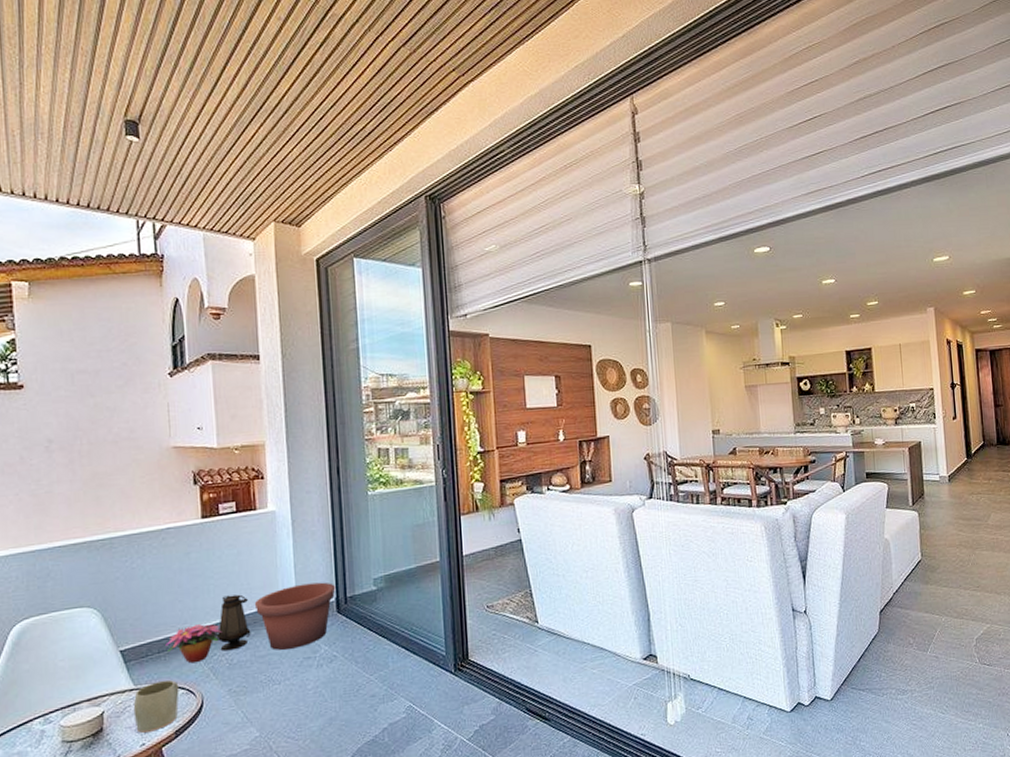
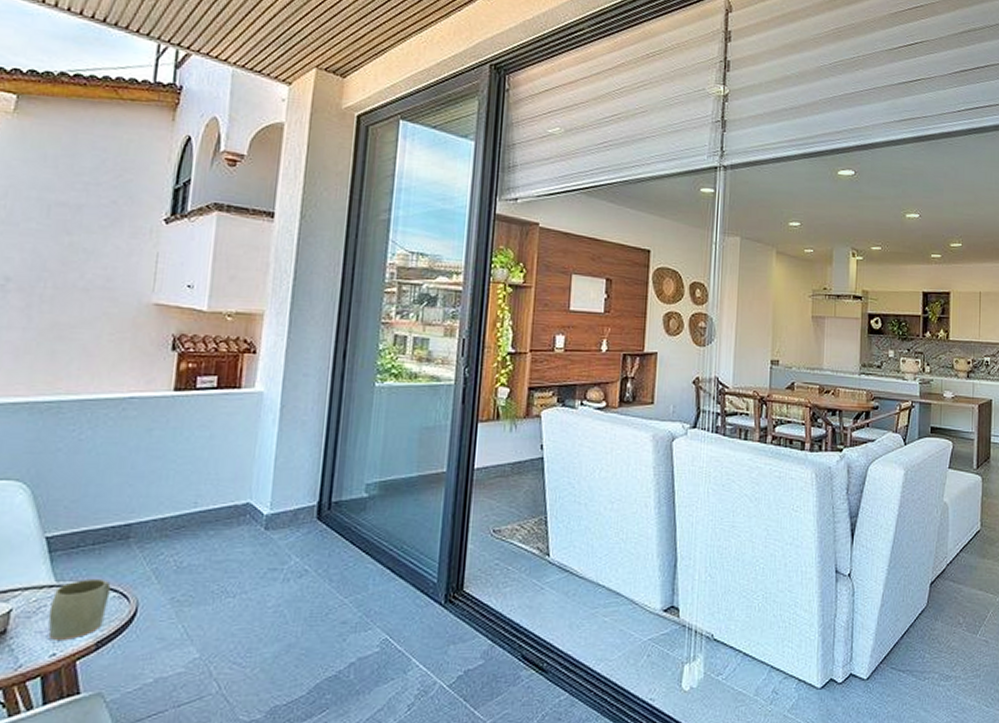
flower arrangement: present [165,624,222,664] -> none [103,516,175,562]
lantern: present [216,594,251,651] -> none [167,485,215,551]
pot: present [254,582,336,650] -> none [219,481,320,556]

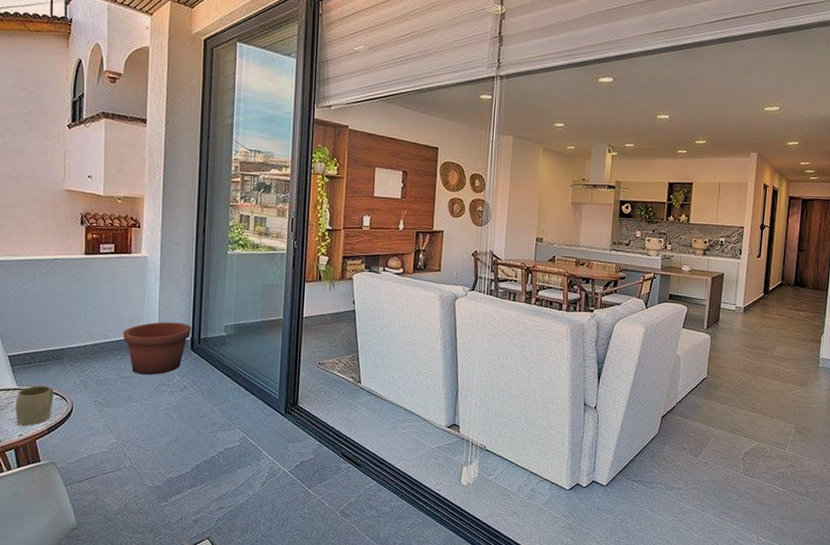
pot: none [219,481,320,556] -> present [122,322,192,375]

